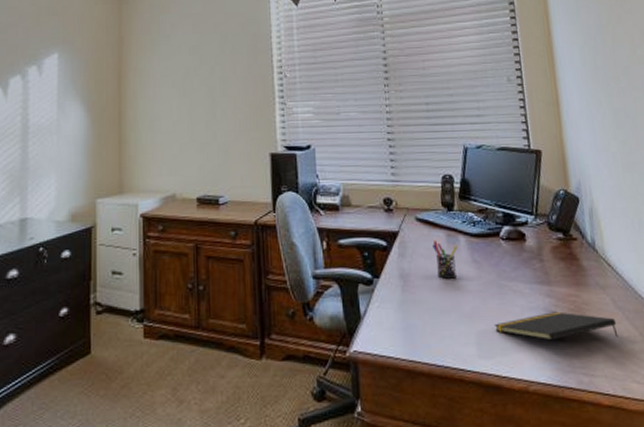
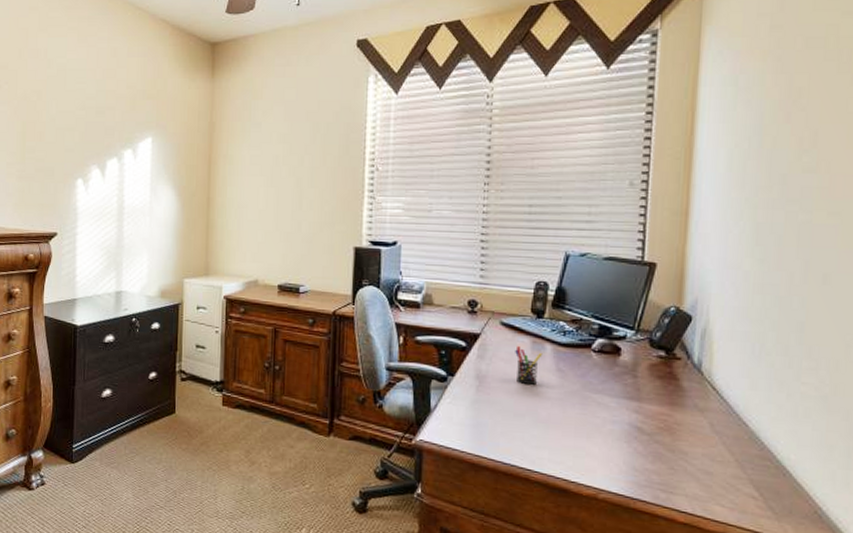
notepad: present [495,311,619,341] -> none [571,427,710,461]

